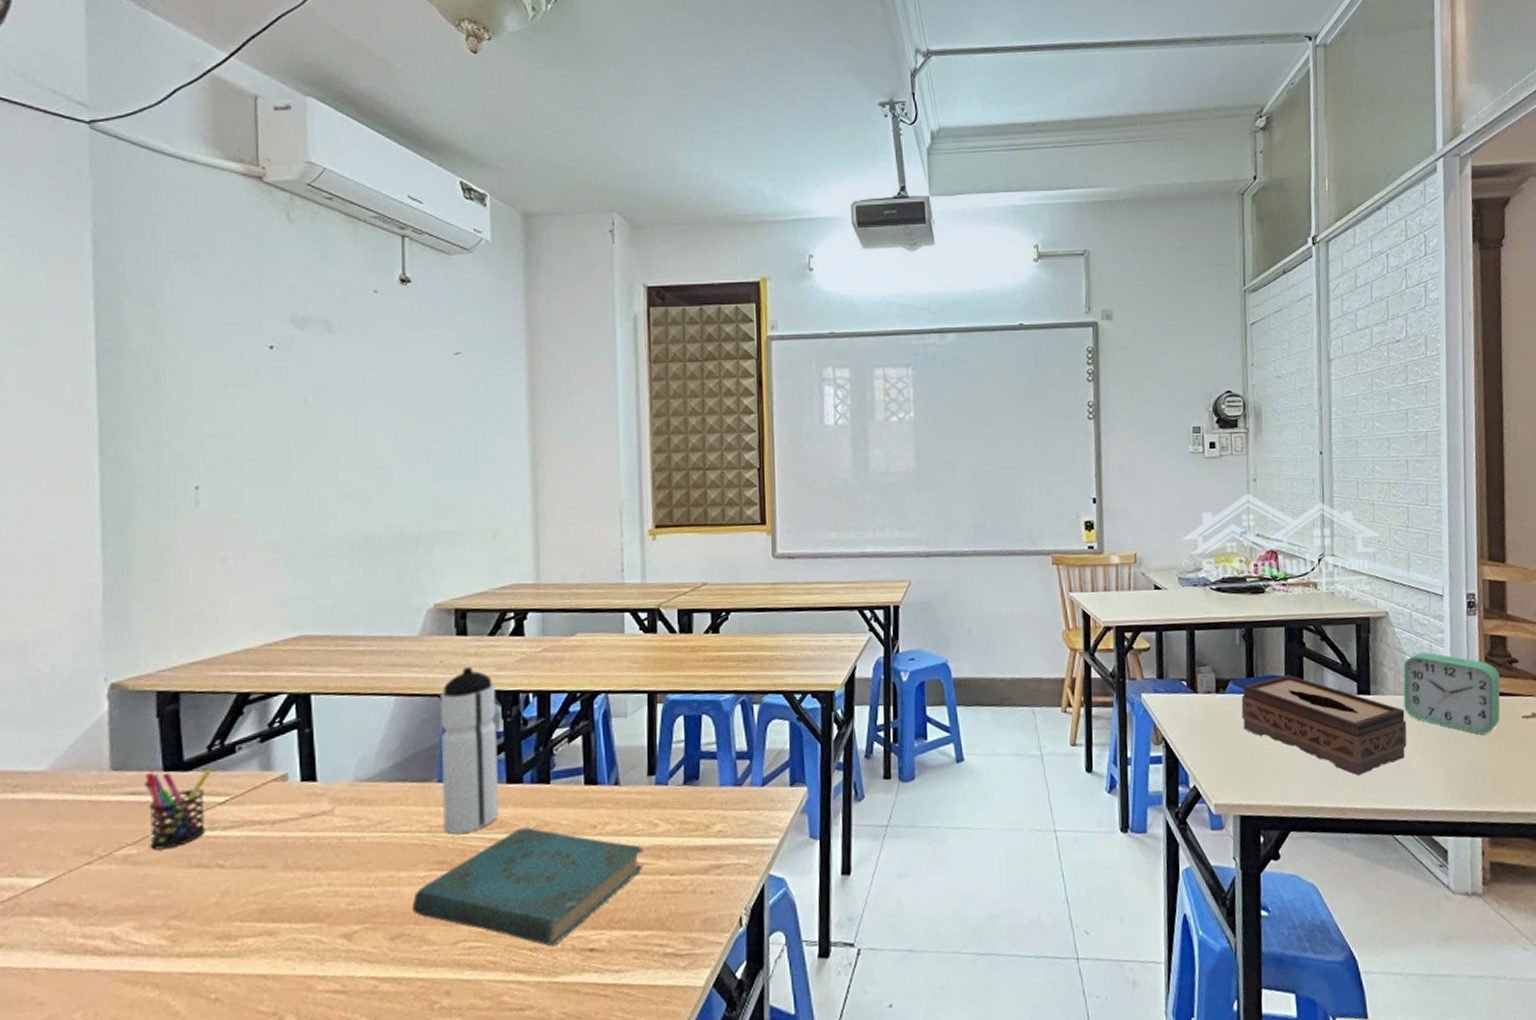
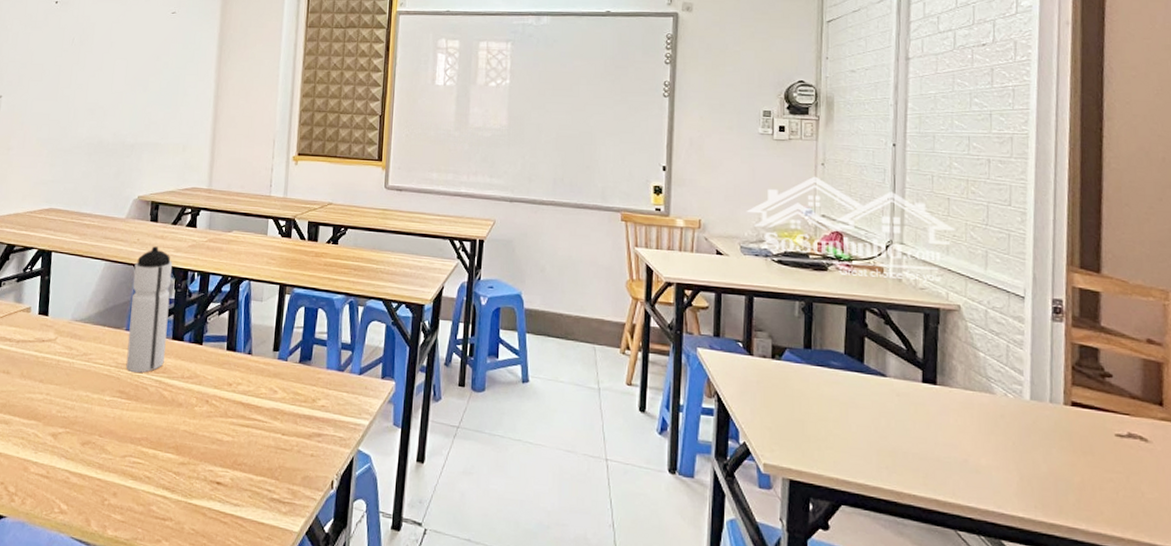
book: present [411,827,644,947] -> none [98,376,264,475]
tissue box: present [1241,674,1407,776] -> none [797,352,977,463]
alarm clock: present [1403,652,1500,735] -> none [974,350,1090,446]

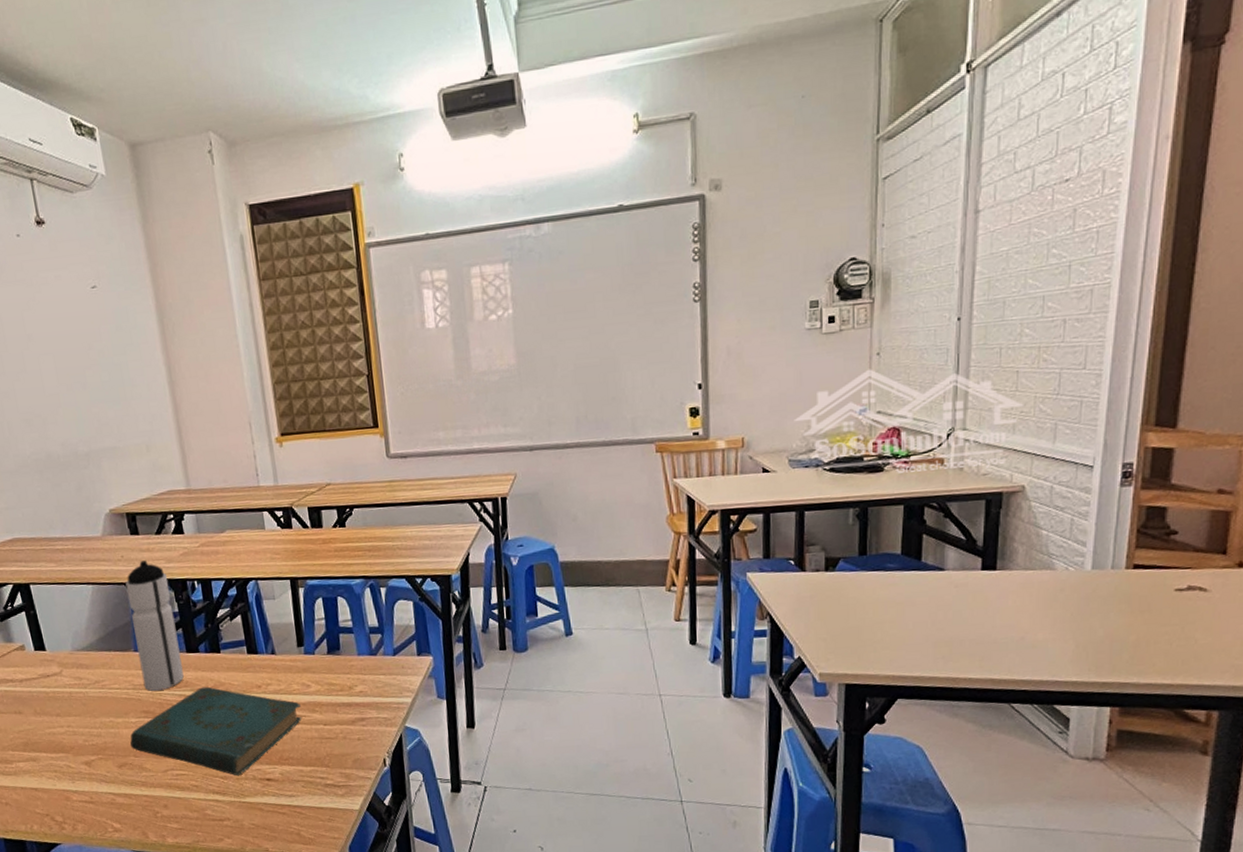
book: none [98,376,264,475] -> present [130,686,302,776]

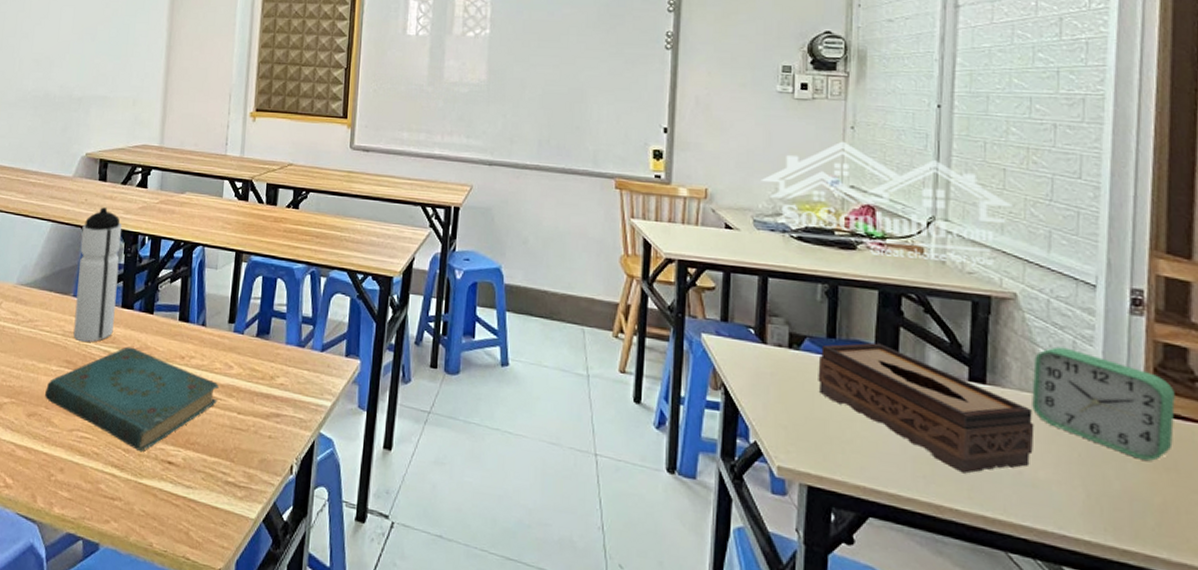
tissue box: none [851,552,1036,648] -> present [818,343,1035,474]
alarm clock: none [1034,525,1153,608] -> present [1032,346,1175,461]

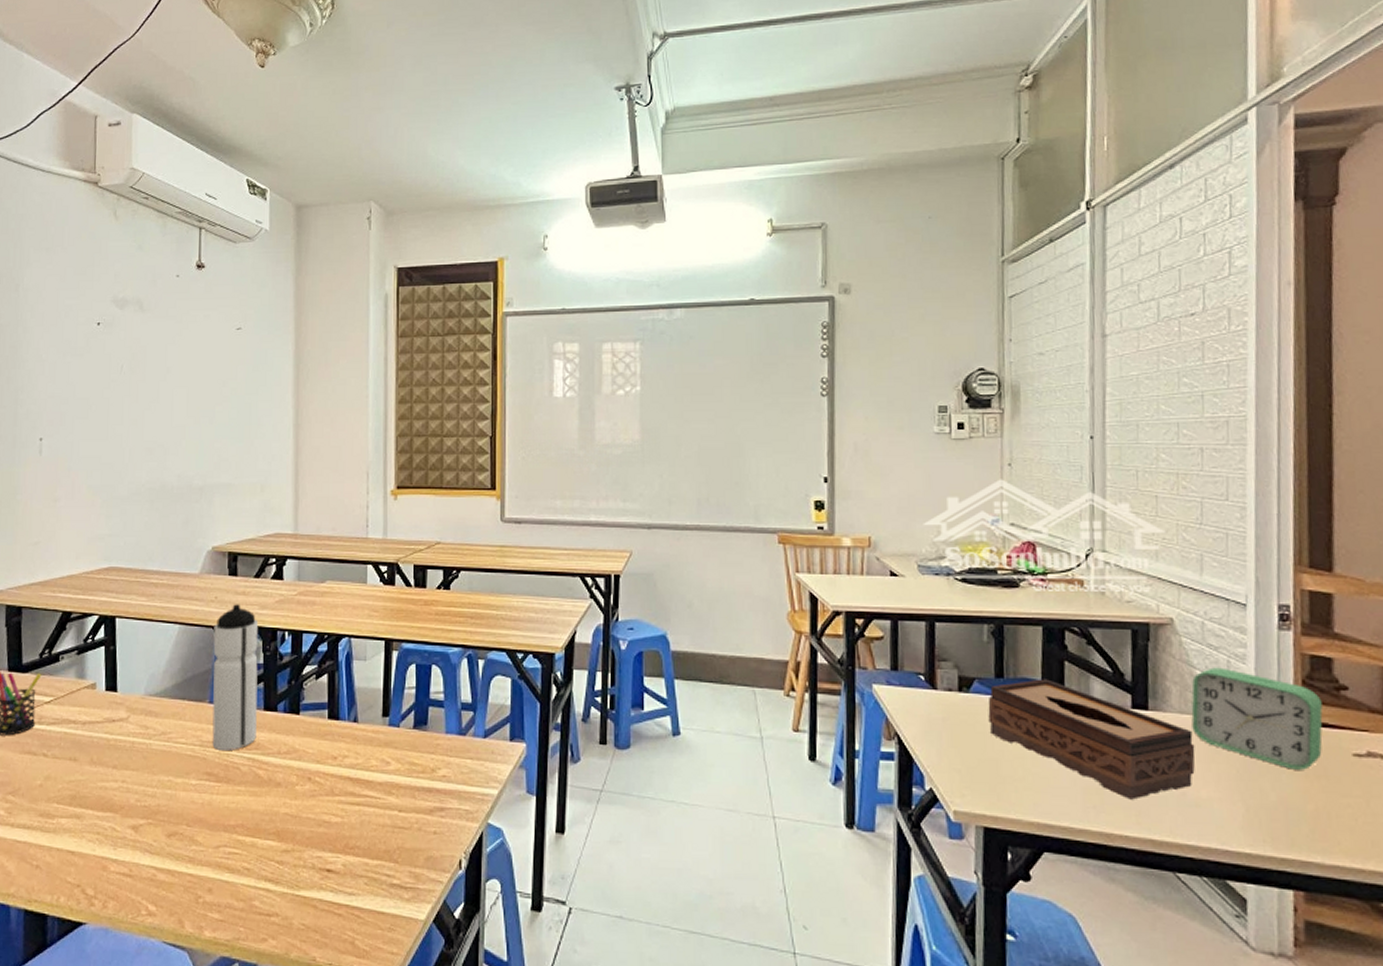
book: present [44,346,219,452] -> none [184,751,376,863]

